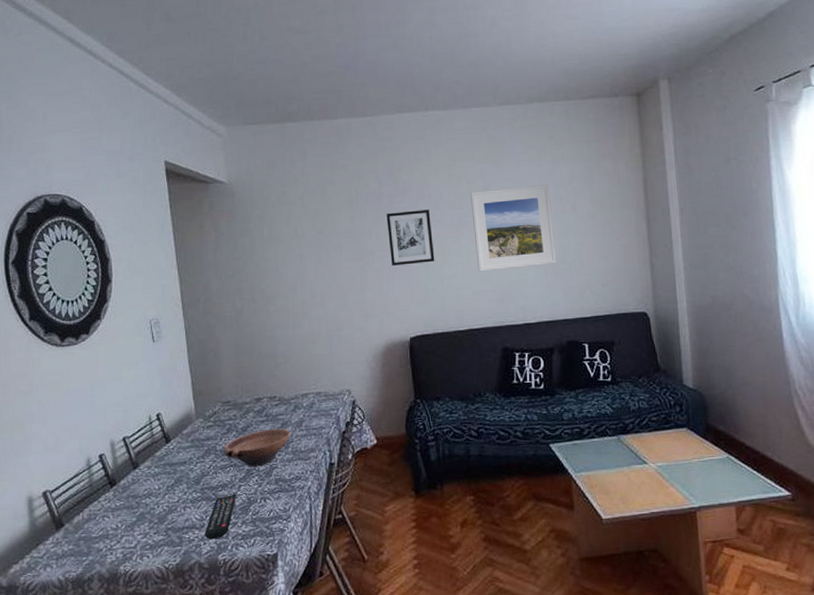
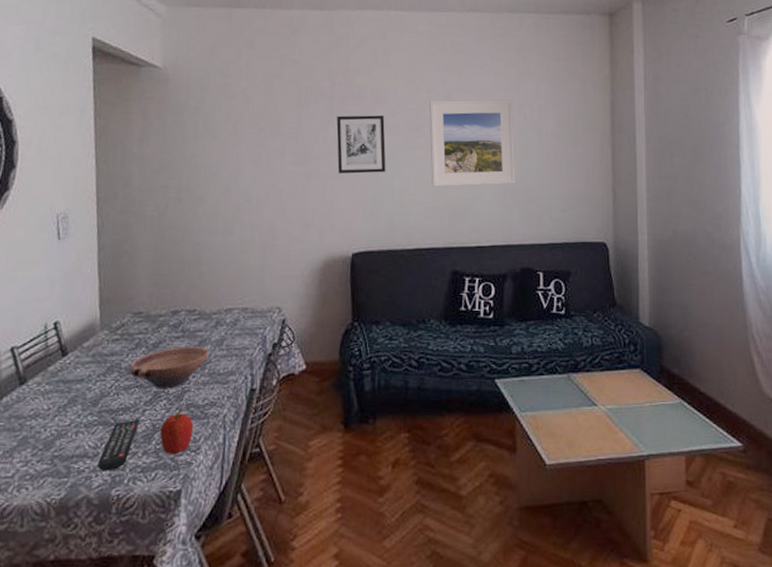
fruit: none [255,483,283,524] -> present [160,409,194,455]

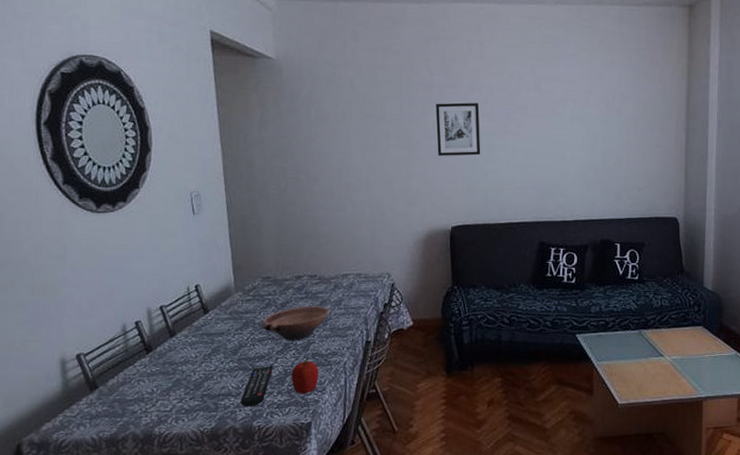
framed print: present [429,99,516,187] -> none [520,87,598,168]

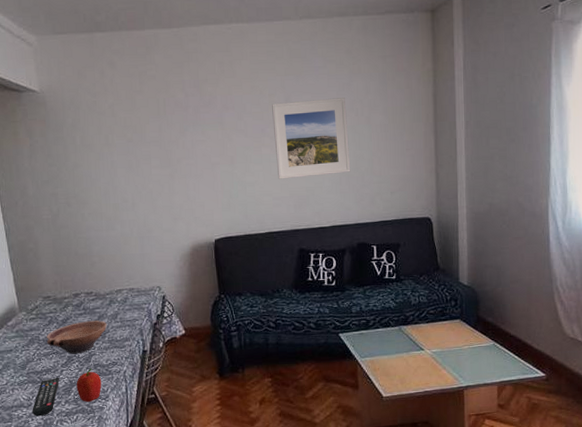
wall art: present [435,102,481,156] -> none [192,120,238,173]
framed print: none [520,87,598,168] -> present [272,98,351,179]

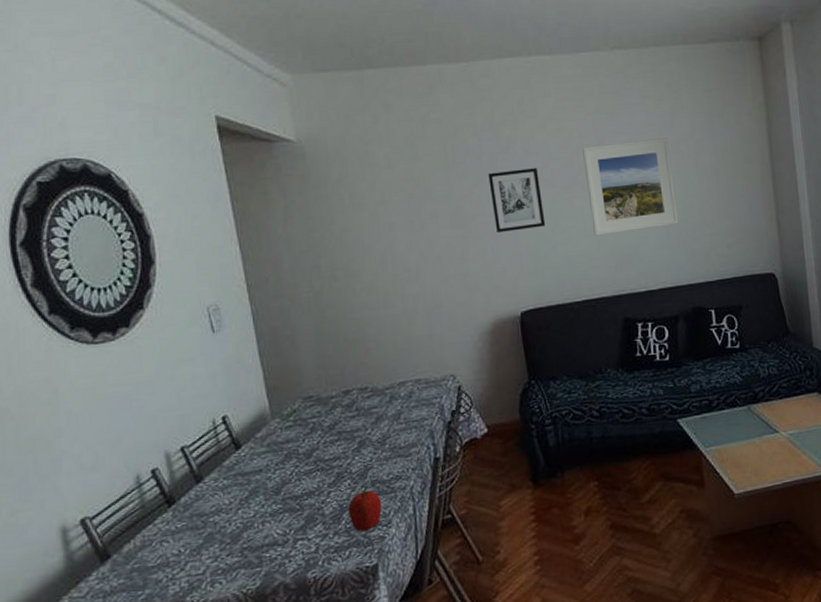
remote control: present [32,377,60,417] -> none [289,501,327,557]
bowl: present [46,320,107,354] -> none [307,423,388,470]
wall art: none [192,120,238,173] -> present [488,168,546,232]

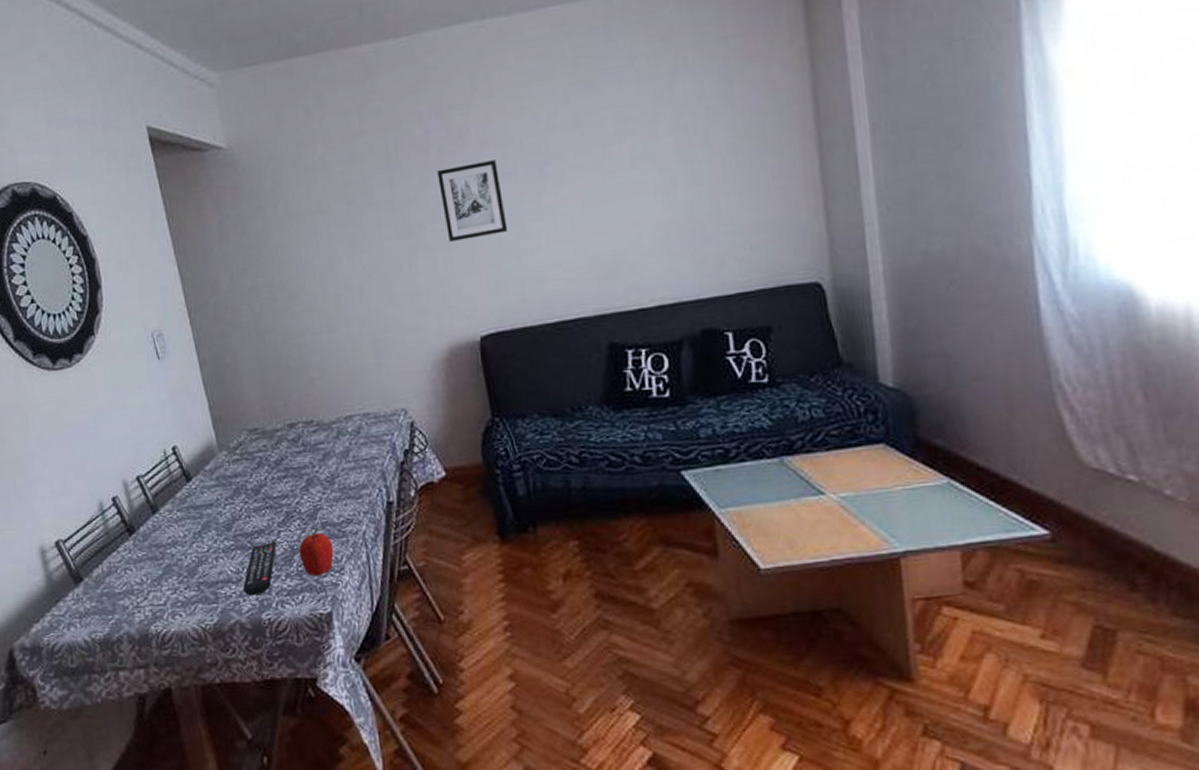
remote control: none [289,501,327,557] -> present [243,541,277,596]
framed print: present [582,138,679,236] -> none [552,108,683,241]

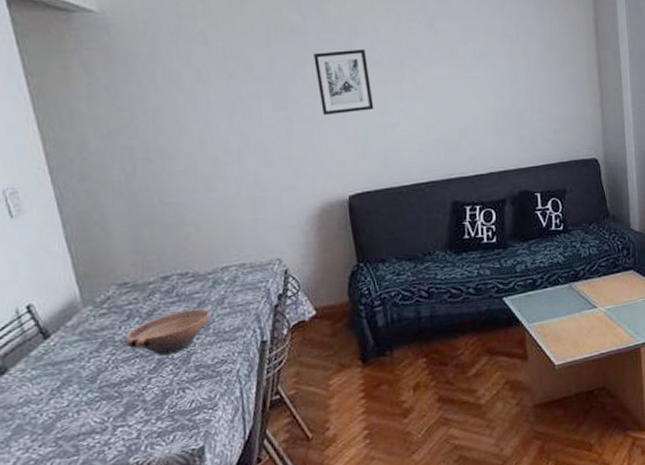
remote control: present [243,541,277,596] -> none [108,387,147,443]
bowl: none [255,460,336,509] -> present [124,308,211,356]
fruit: present [299,528,334,577] -> none [171,371,208,416]

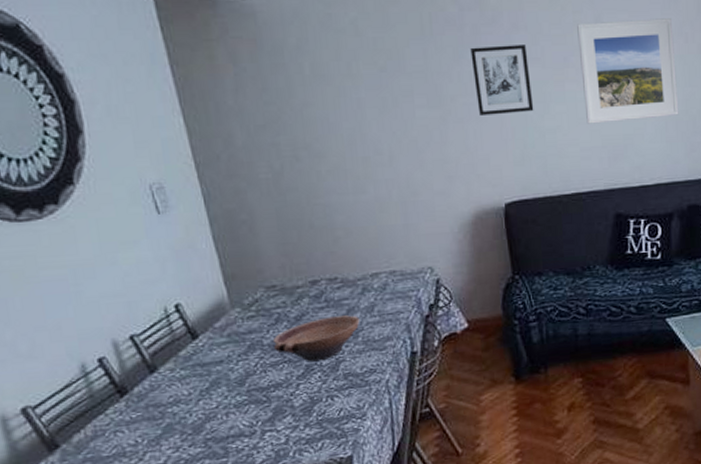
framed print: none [412,23,508,120] -> present [577,18,679,124]

